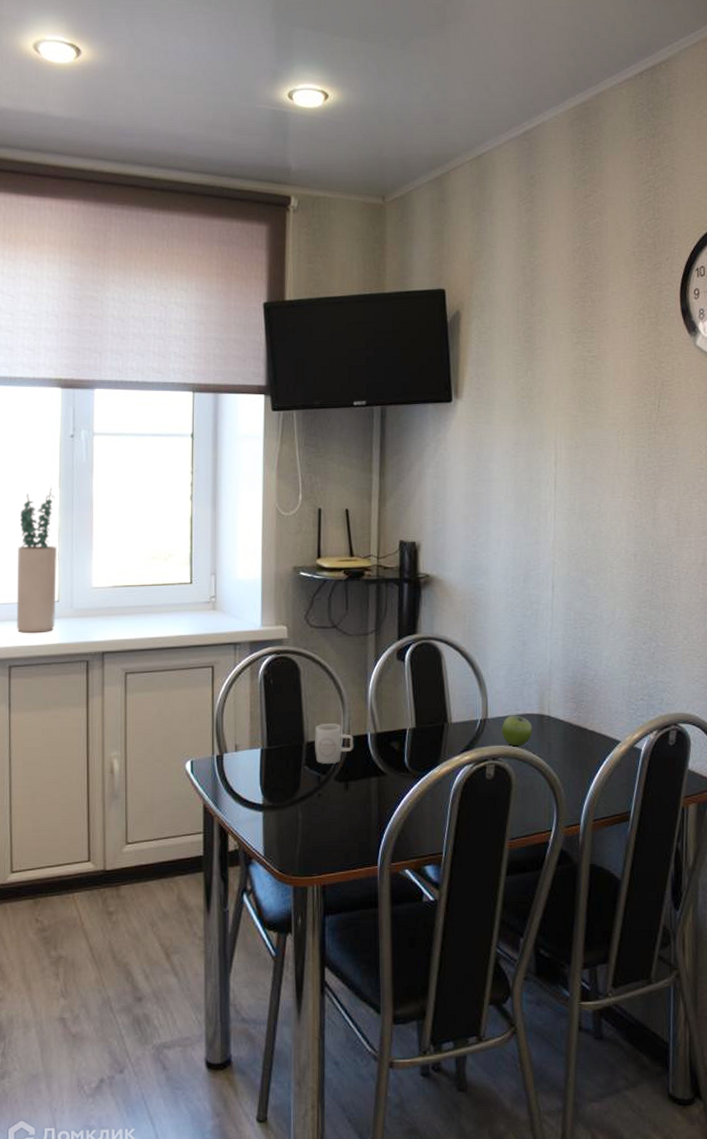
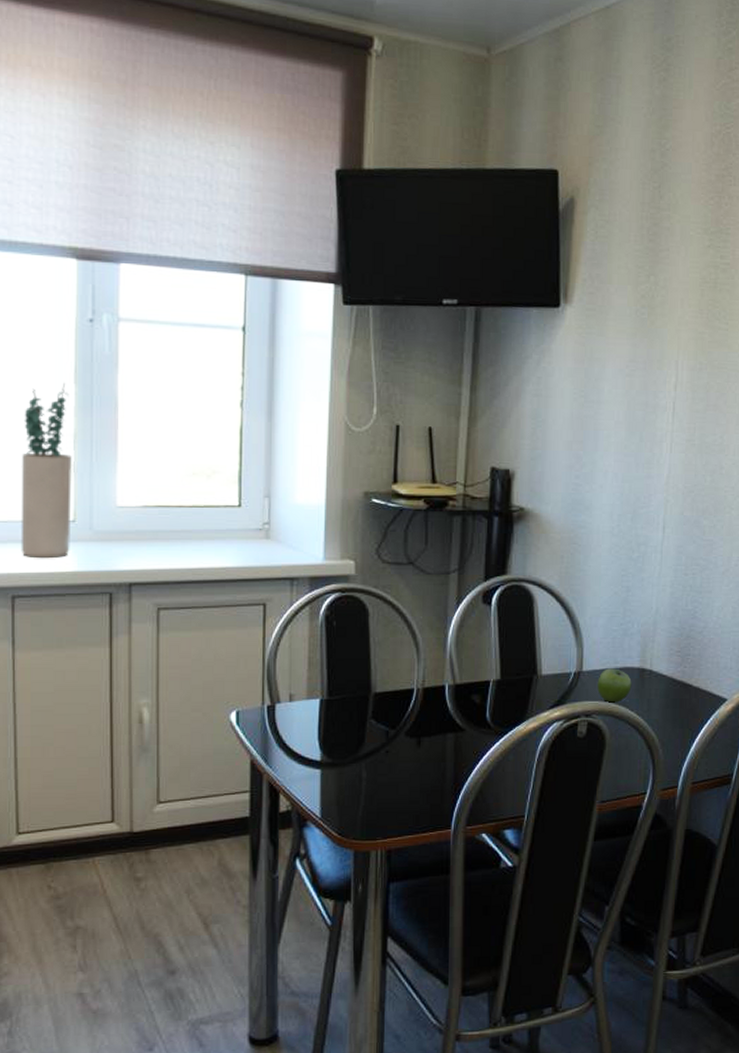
mug: present [315,723,354,764] -> none [383,673,429,717]

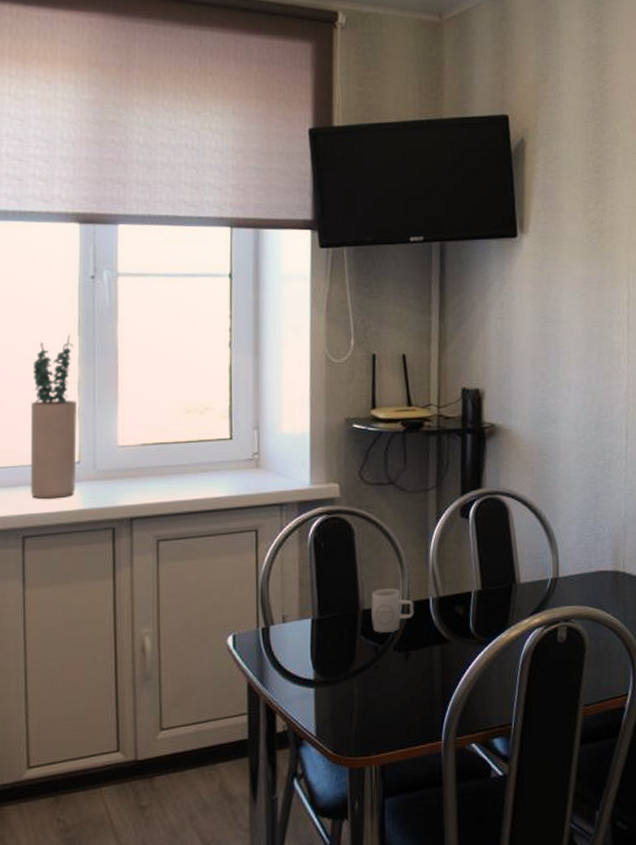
mug: none [383,673,429,717] -> present [371,588,415,633]
fruit: present [597,668,632,703] -> none [574,572,607,607]

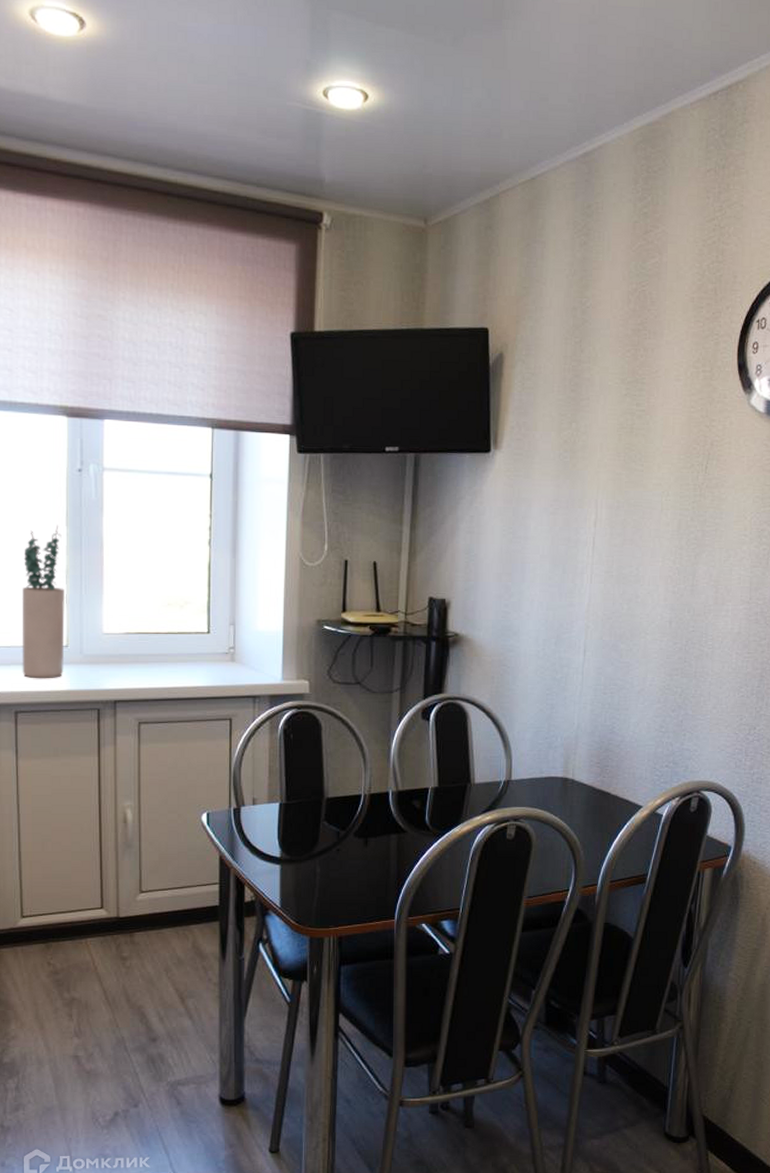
mug: present [371,588,415,633] -> none [335,780,375,820]

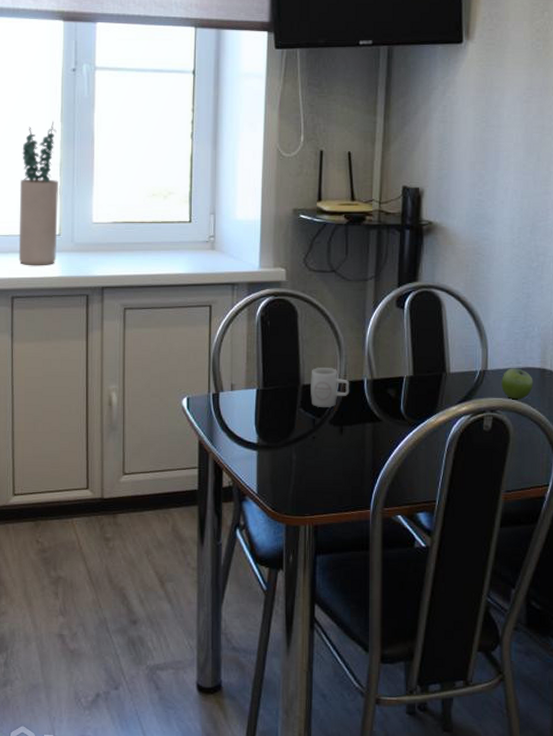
mug: none [335,780,375,820] -> present [310,368,350,407]
fruit: none [525,778,556,809] -> present [501,368,533,400]

